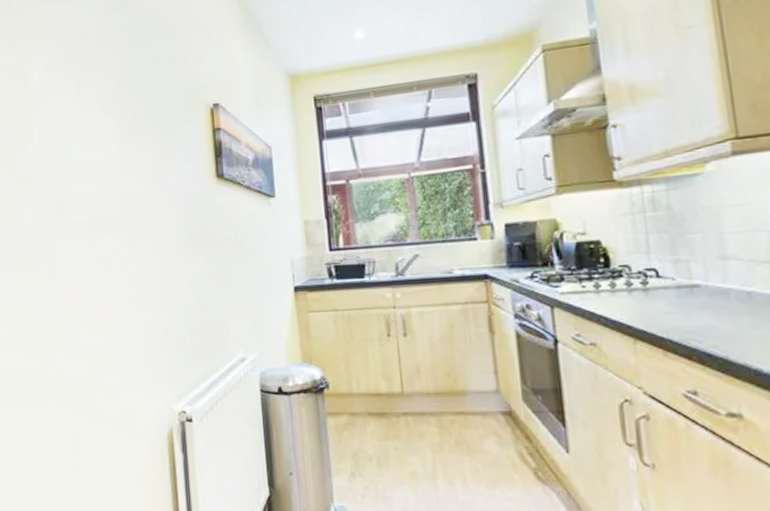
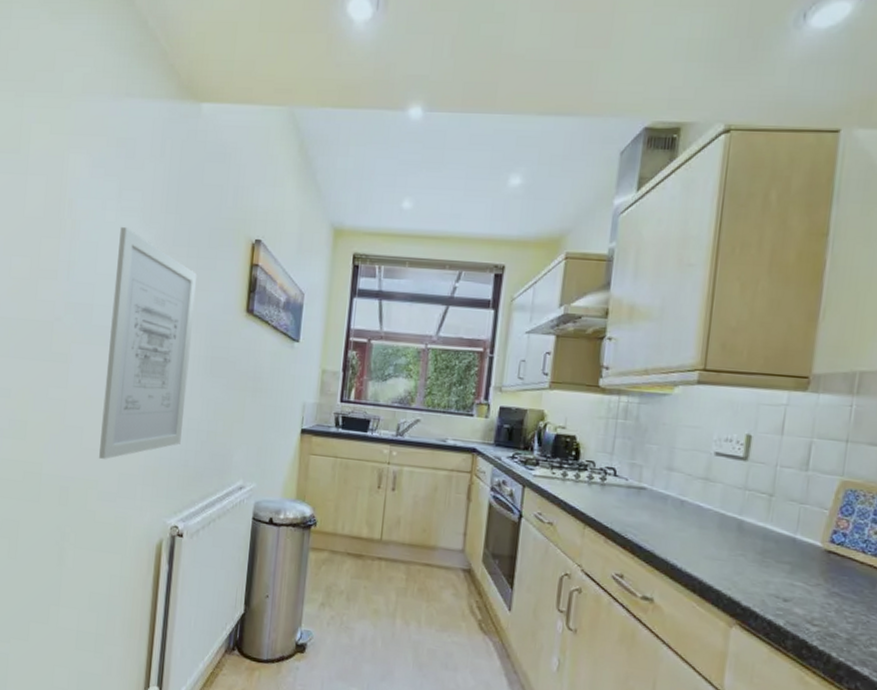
wall art: none [83,119,174,353] -> present [99,227,198,459]

